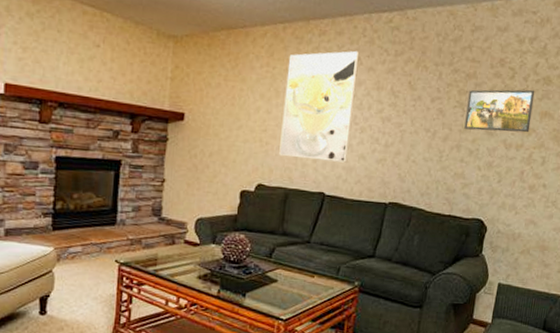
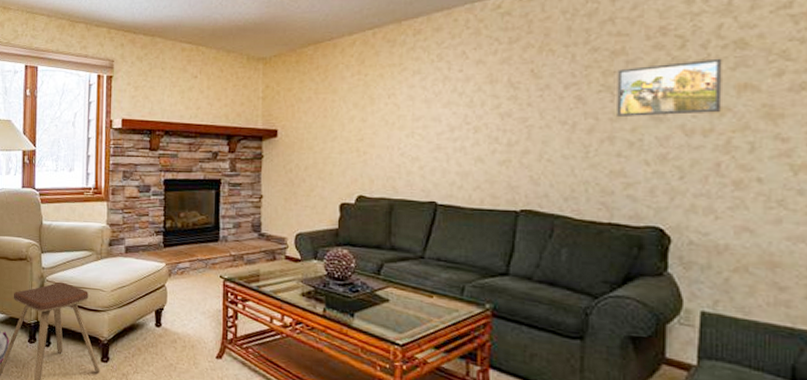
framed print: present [279,50,360,163] -> none [379,44,464,167]

